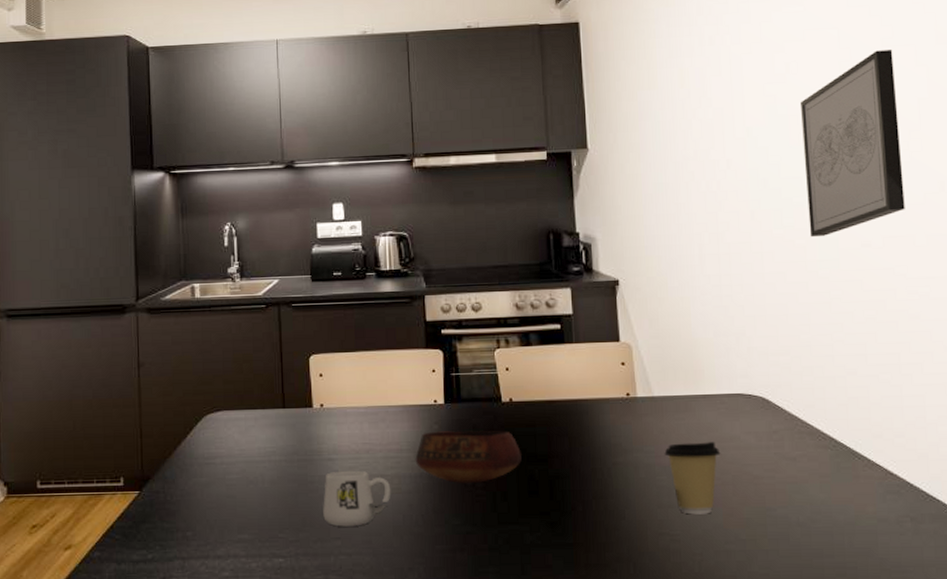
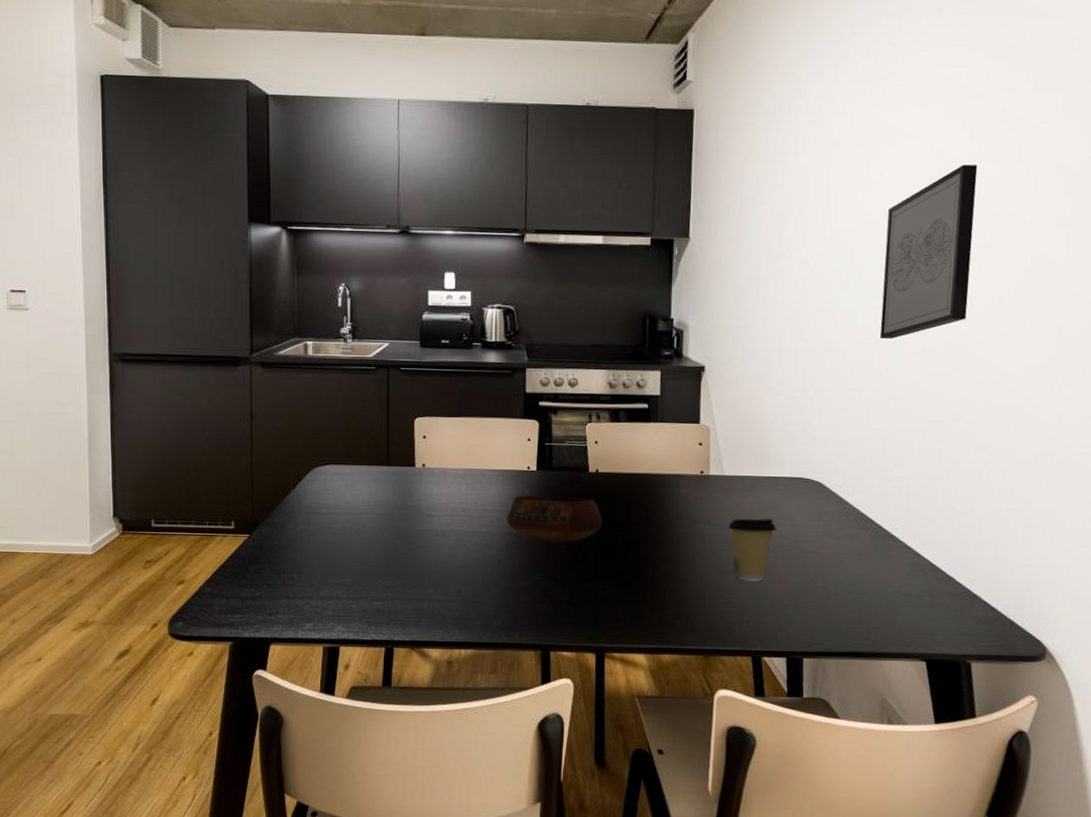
mug: present [323,470,391,527] -> none [420,526,483,577]

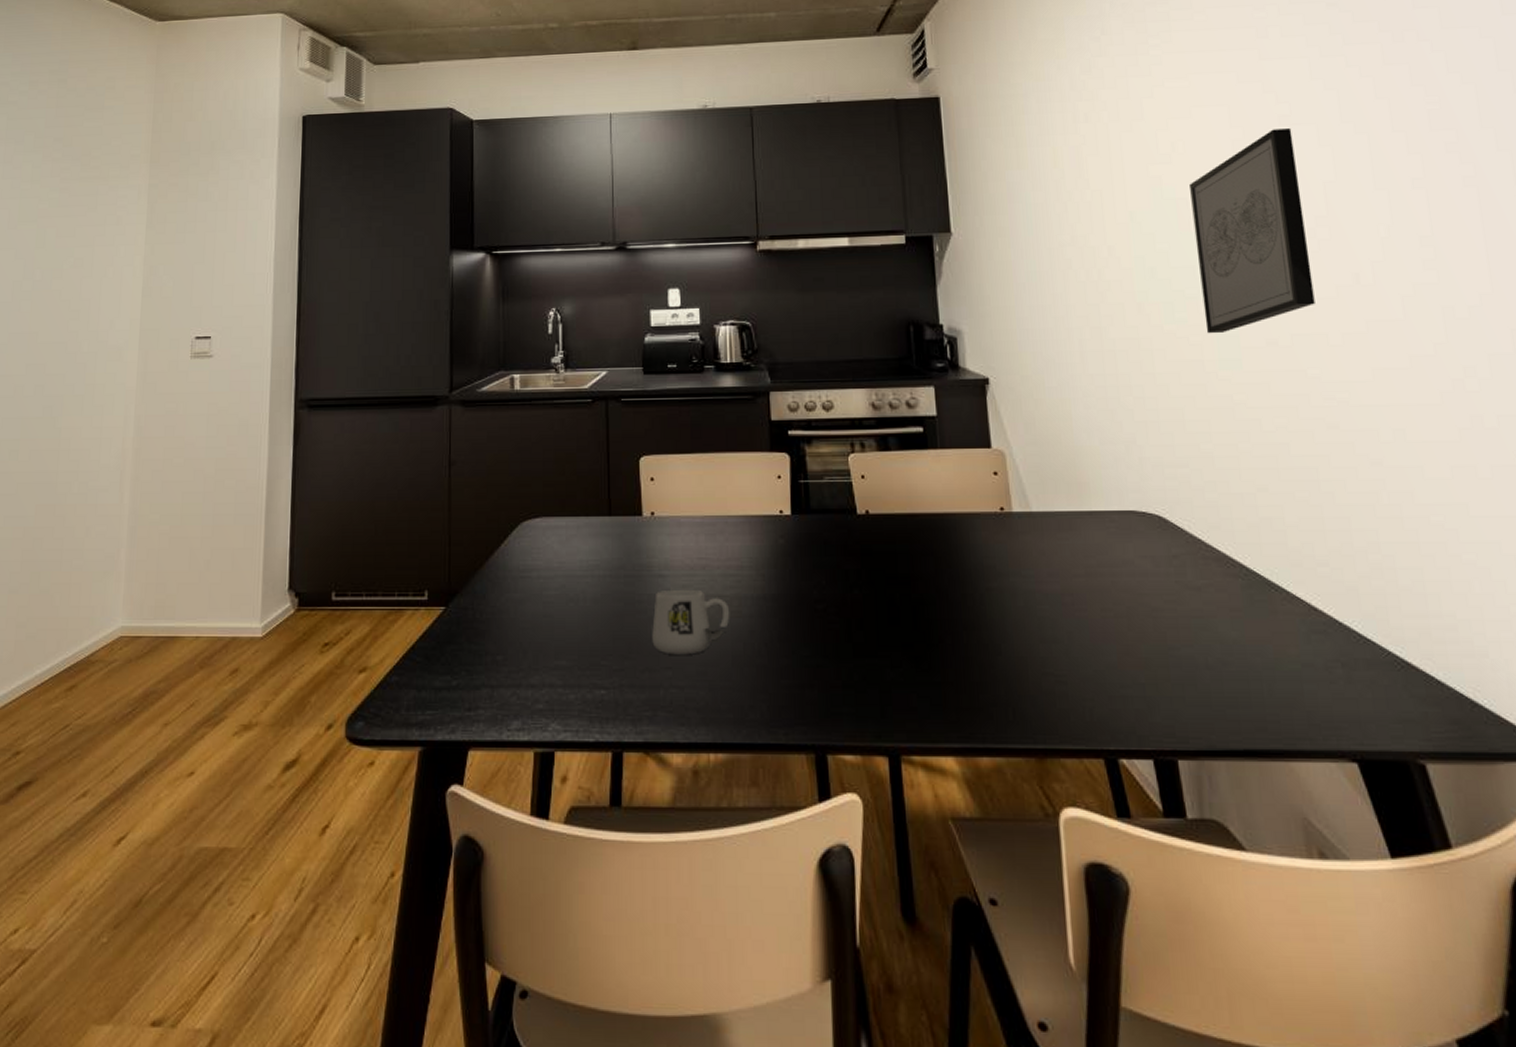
mug: none [420,526,483,577] -> present [652,589,730,655]
bowl: present [506,495,602,545] -> none [757,546,880,609]
coffee cup: present [728,518,777,582] -> none [1045,567,1112,652]

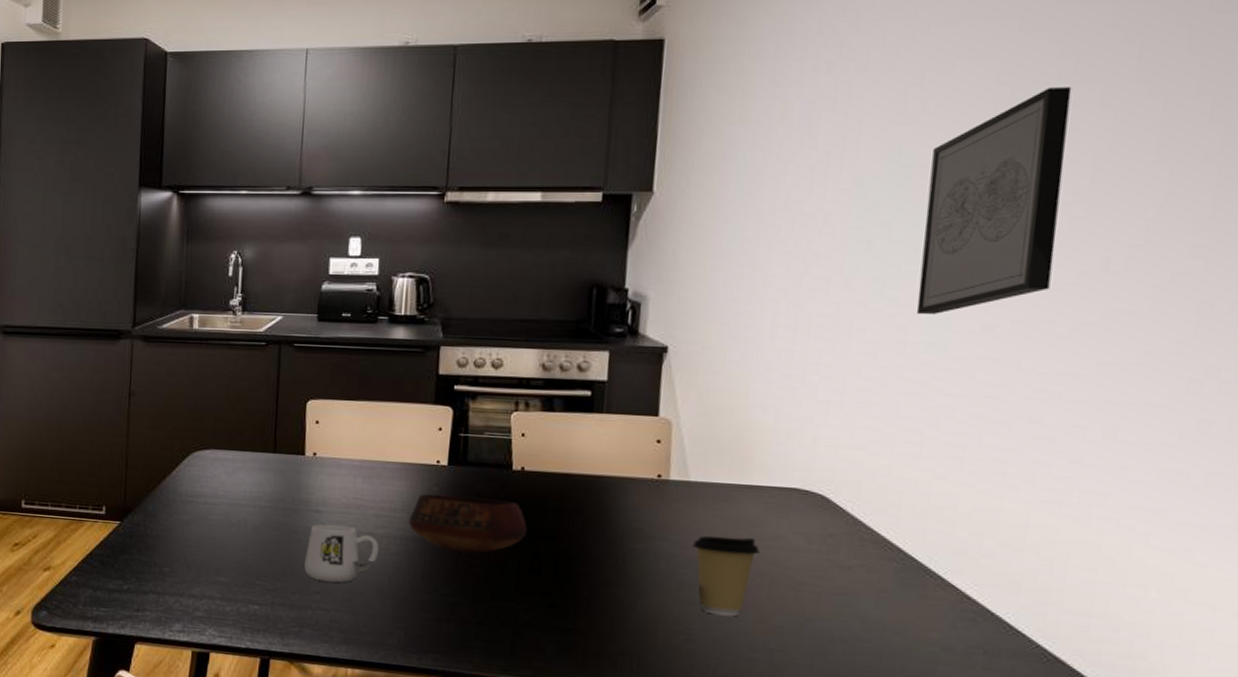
bowl: none [757,546,880,609] -> present [408,493,527,554]
coffee cup: none [1045,567,1112,652] -> present [692,535,760,617]

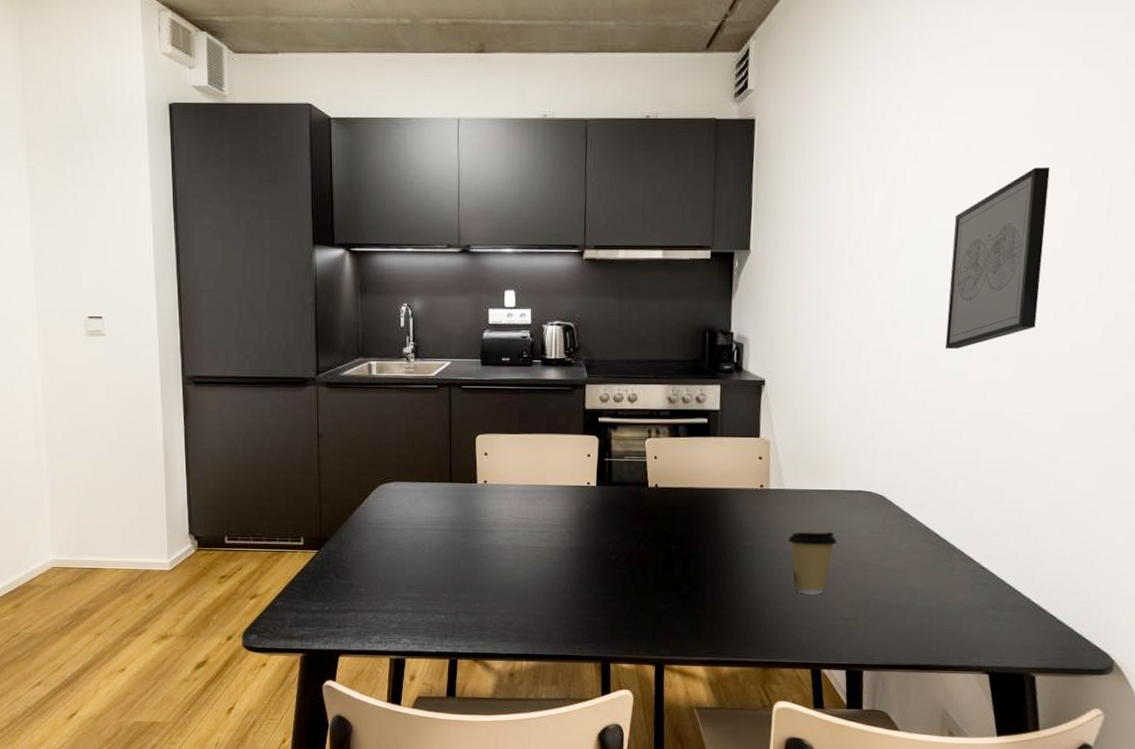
mug: present [304,524,379,583] -> none [482,541,544,591]
bowl: present [408,493,527,554] -> none [566,510,662,559]

